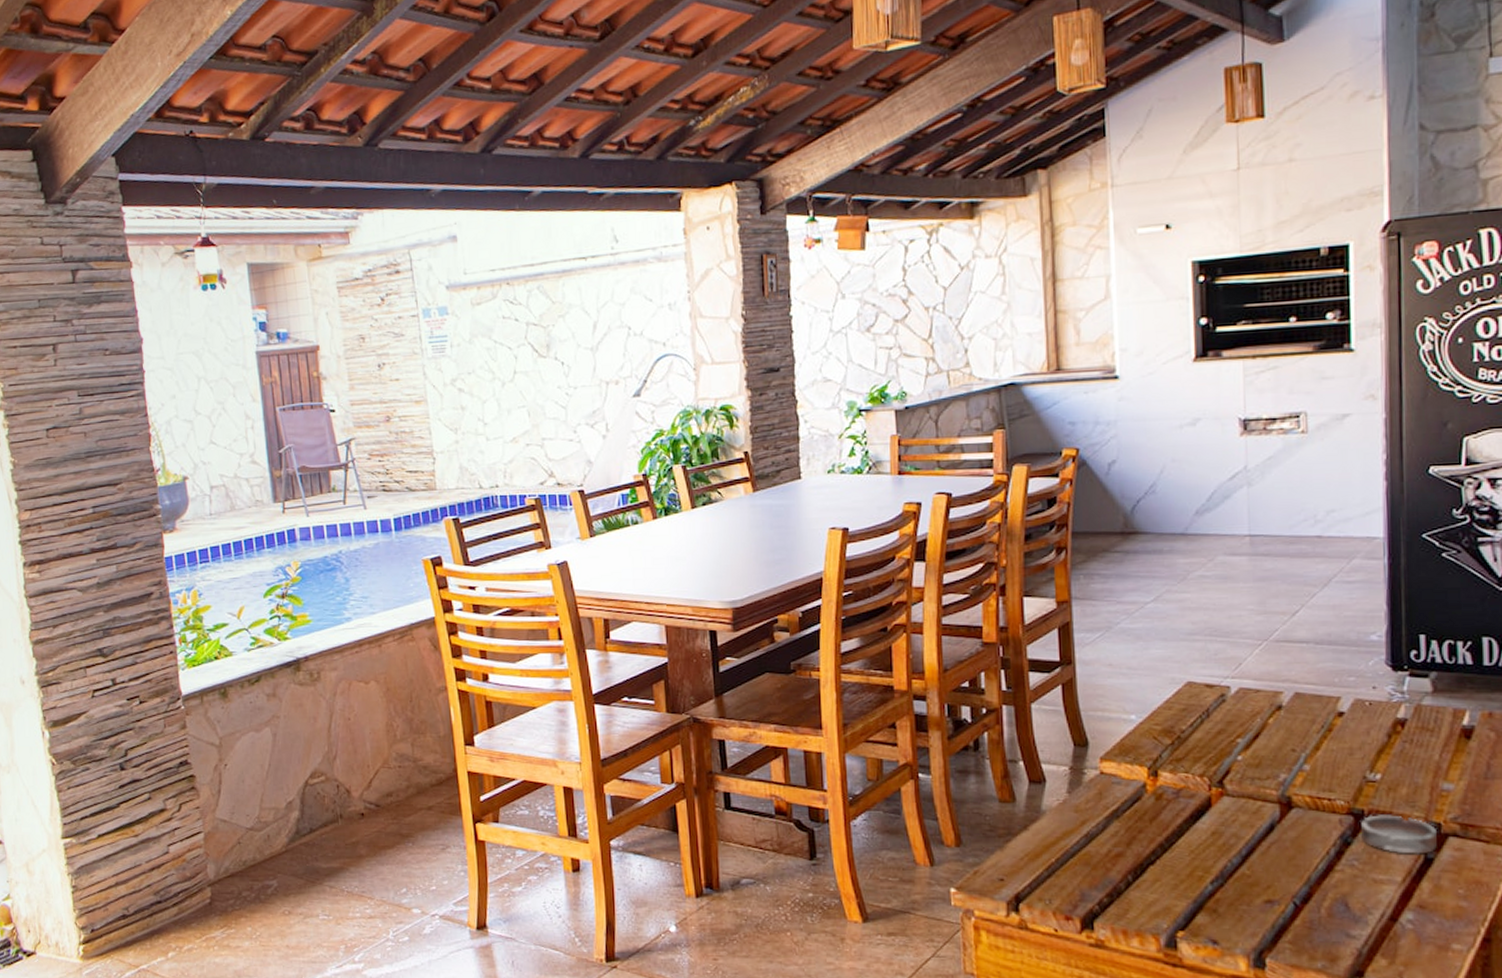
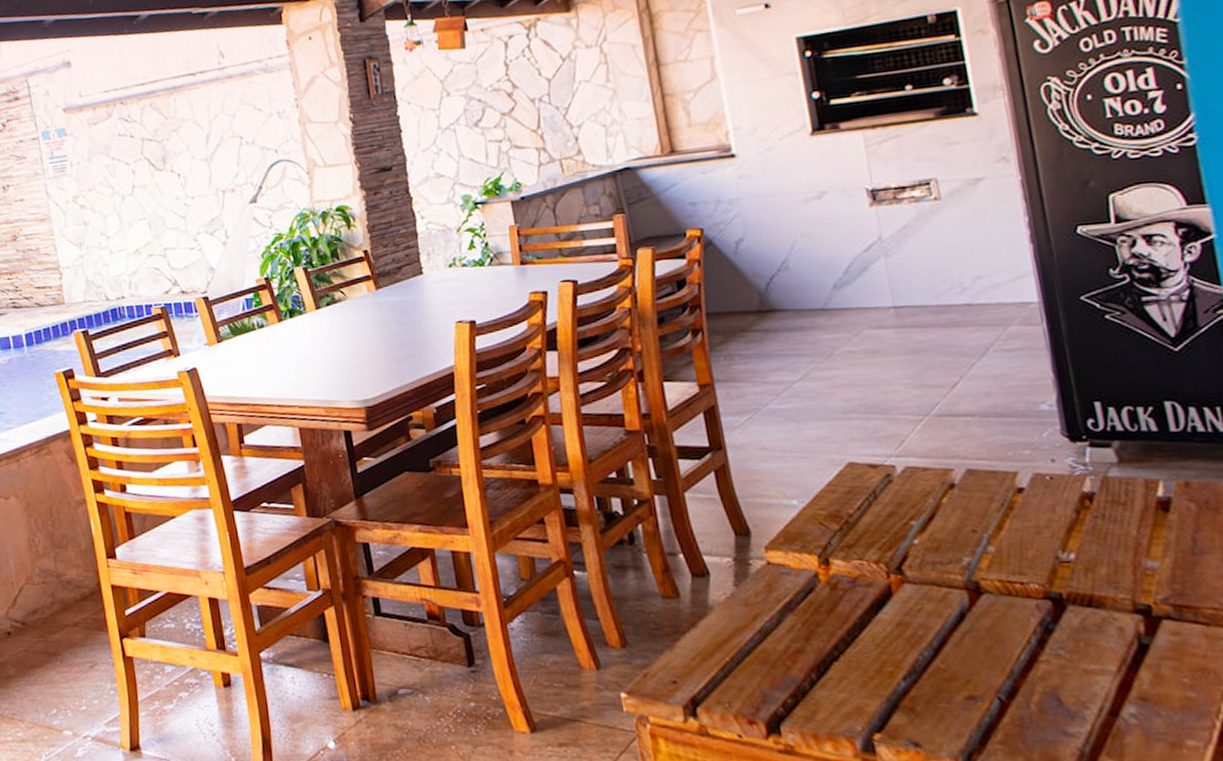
ashtray: present [1361,815,1438,854] -> none [1060,597,1151,641]

